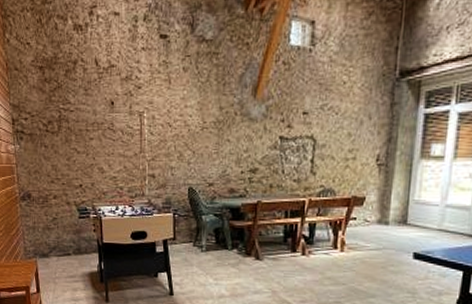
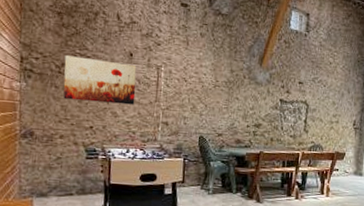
wall art: none [50,112,120,159] -> present [63,55,137,105]

